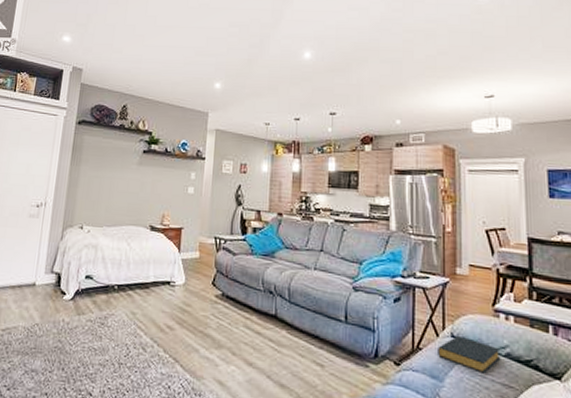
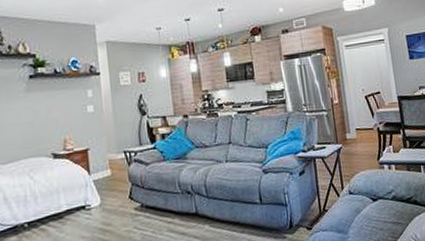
hardback book: present [438,335,501,374] -> none [340,191,389,218]

